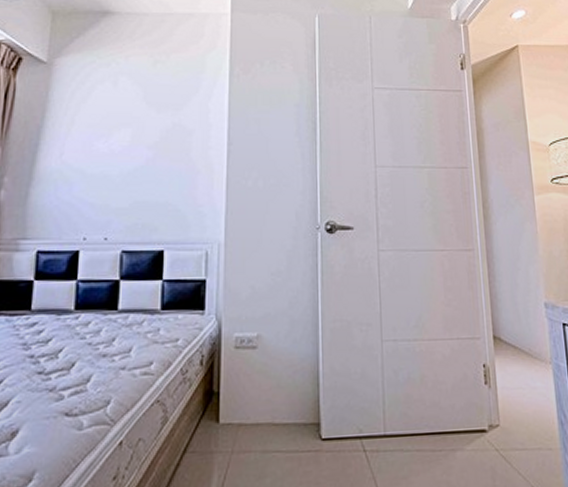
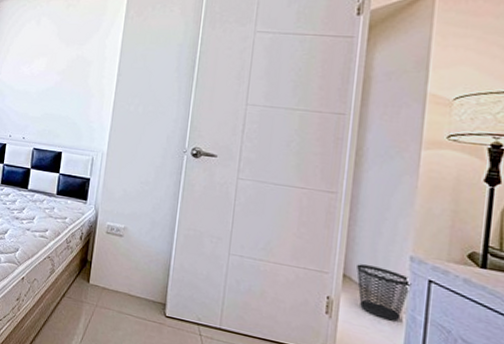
wastebasket: none [503,320,551,375] -> present [357,264,412,322]

